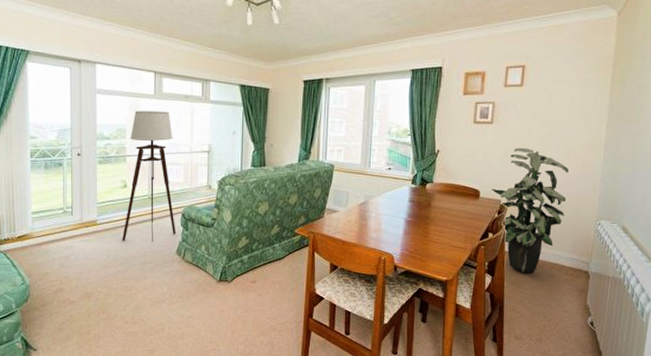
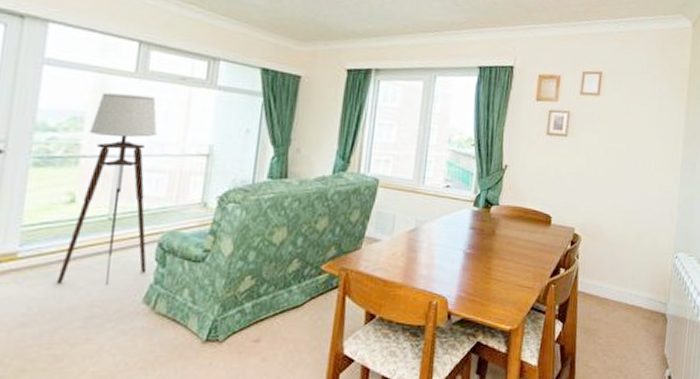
indoor plant: present [491,147,569,274] -> none [564,166,646,318]

